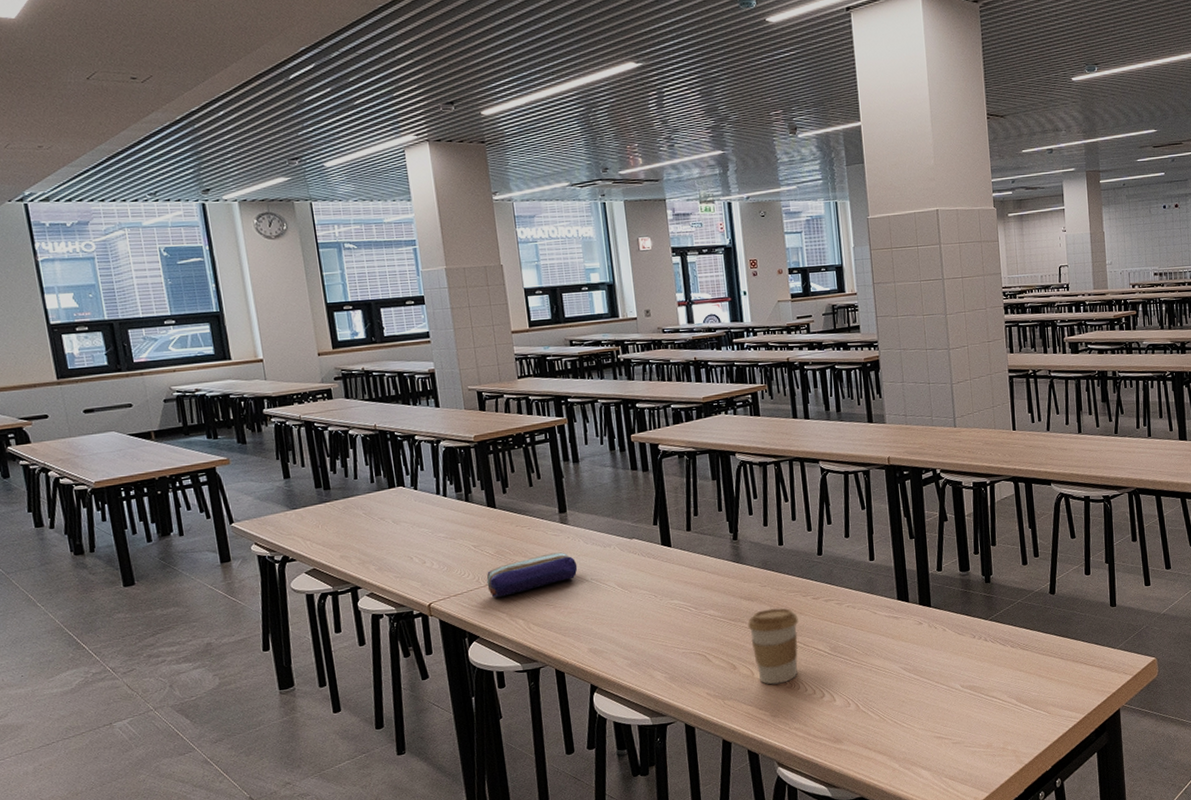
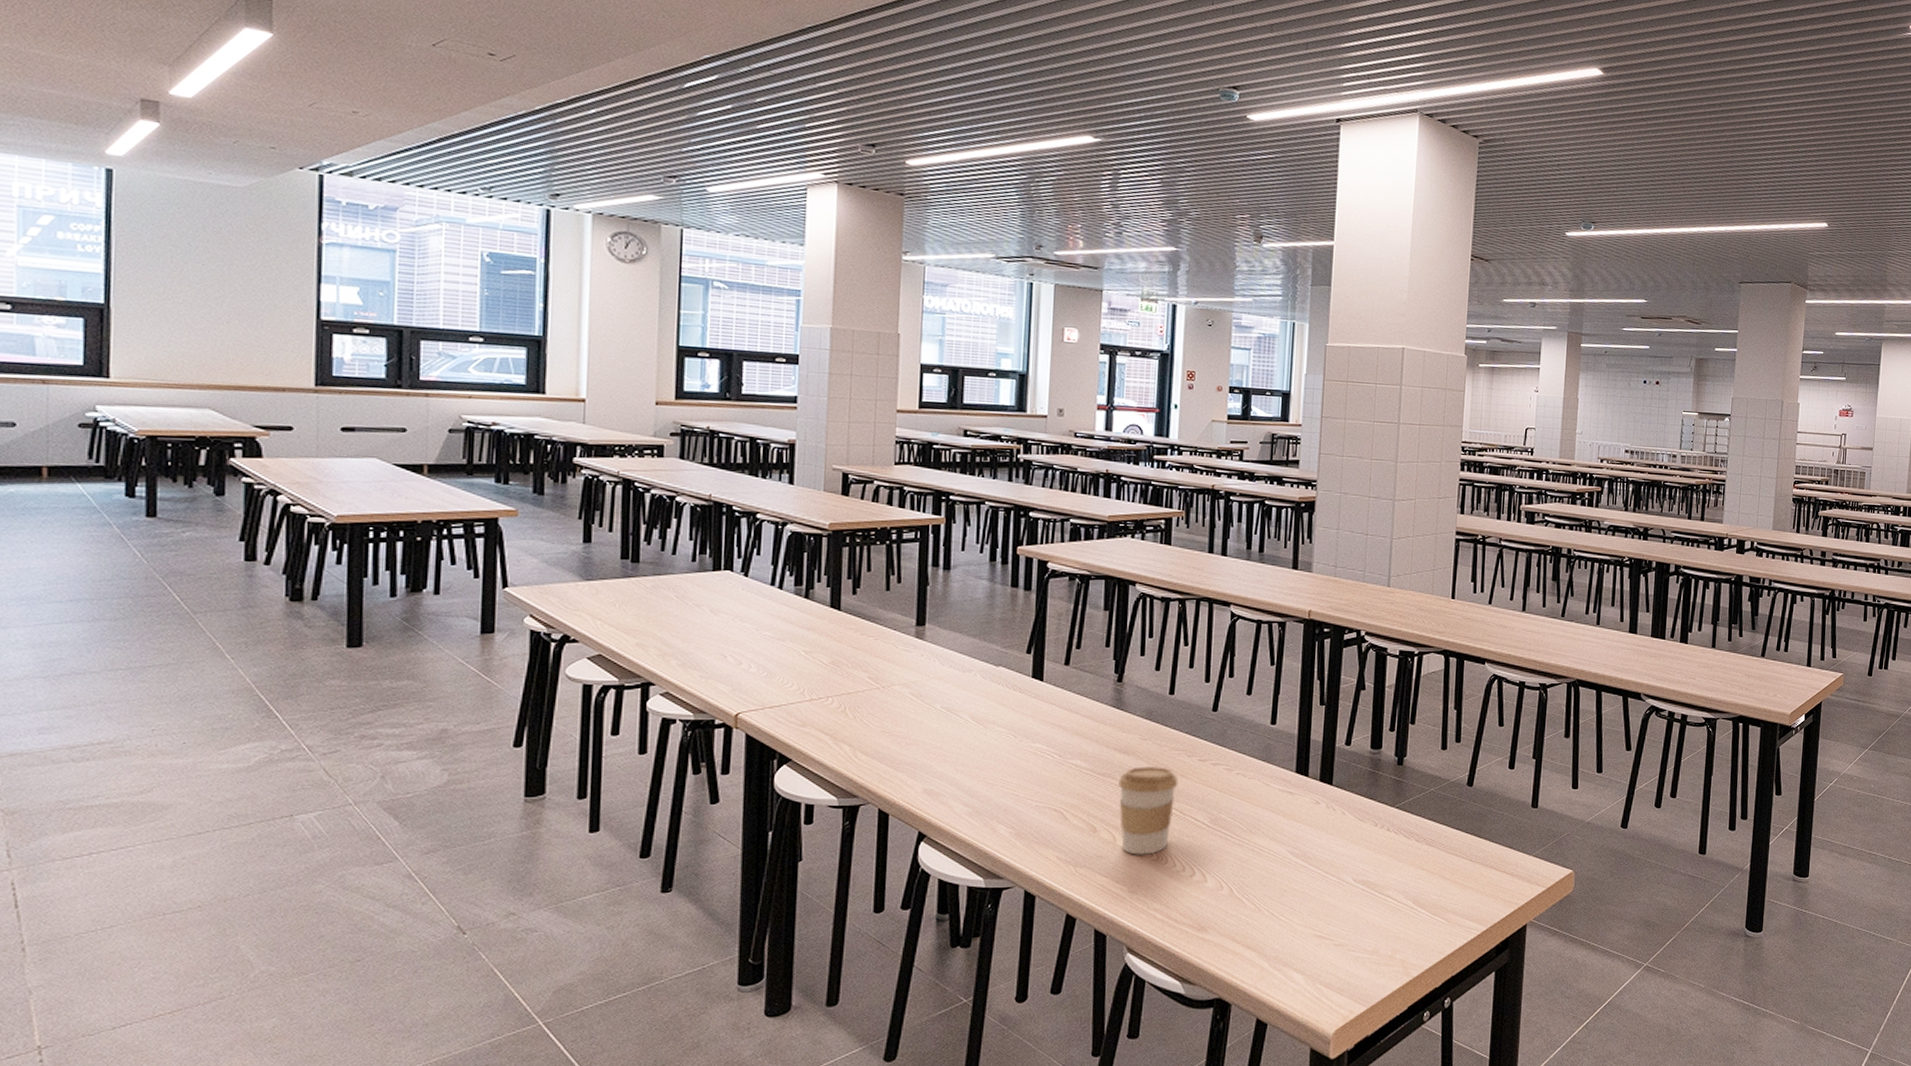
pencil case: present [486,552,578,598] -> none [813,671,927,717]

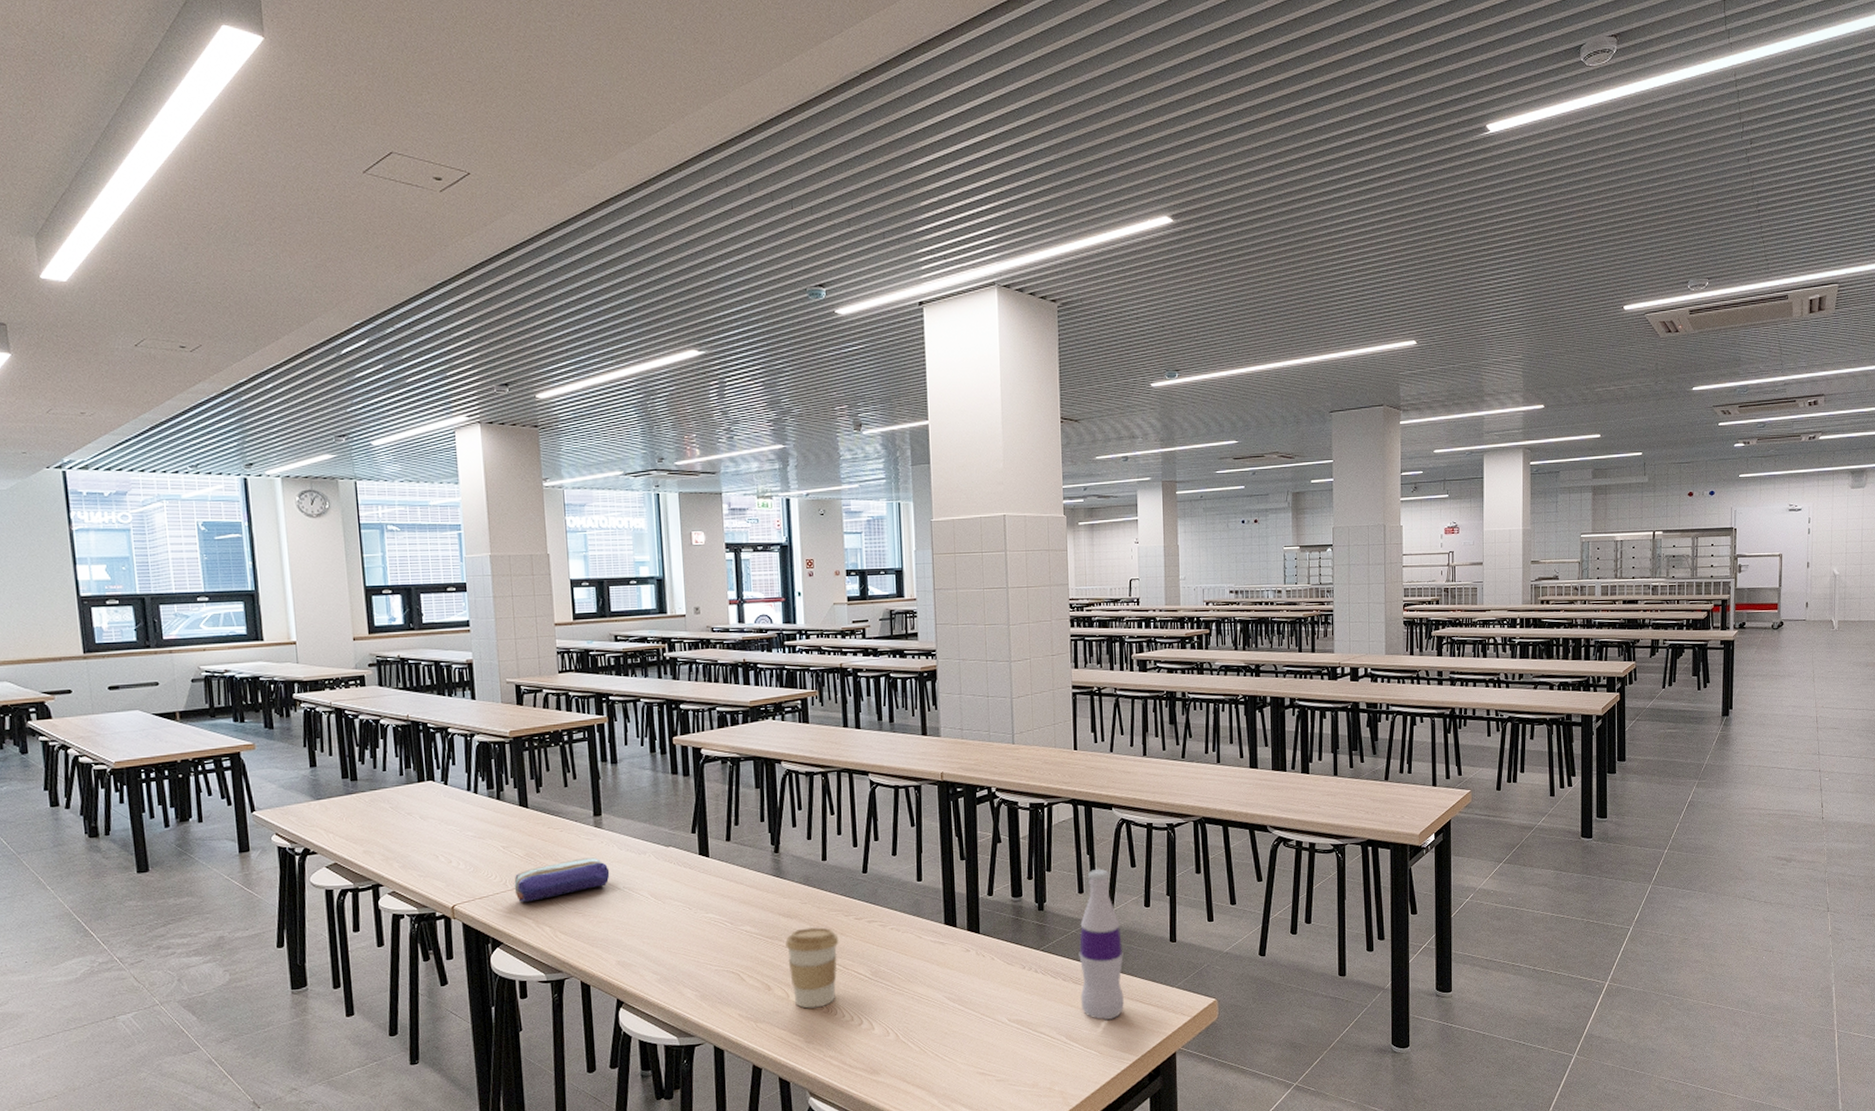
pencil case: none [813,671,927,717] -> present [514,857,610,903]
bottle: none [1432,725,1482,887] -> present [1079,868,1124,1021]

